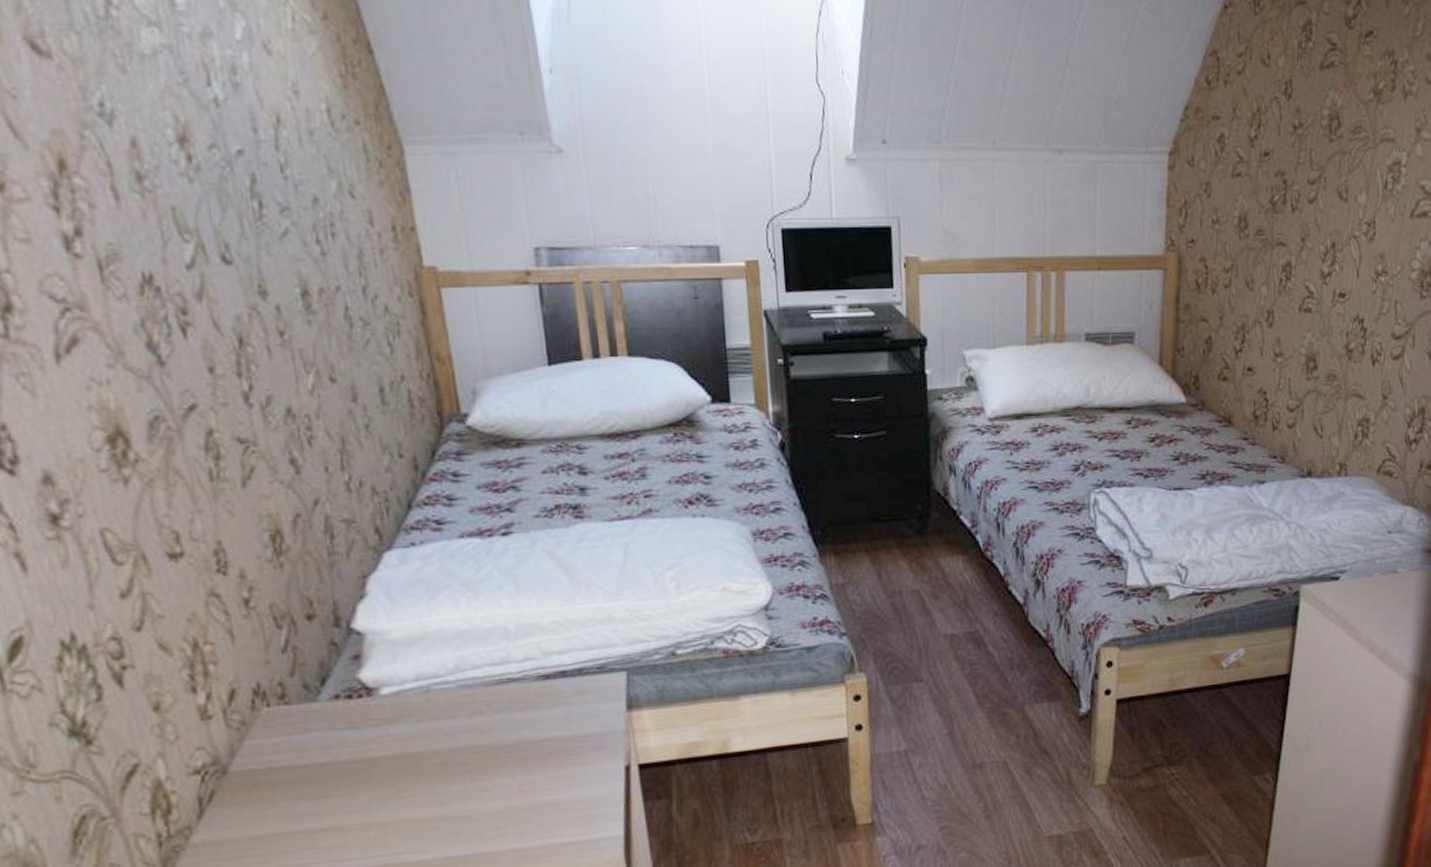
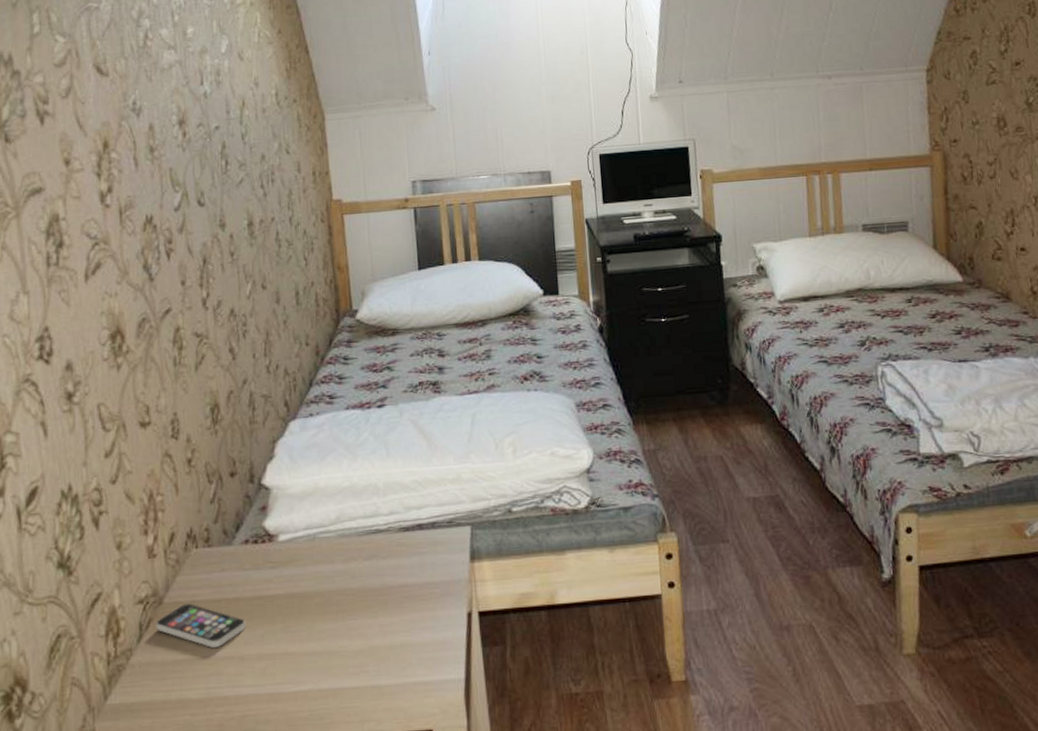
smartphone: none [221,771,345,821] -> present [156,603,246,649]

